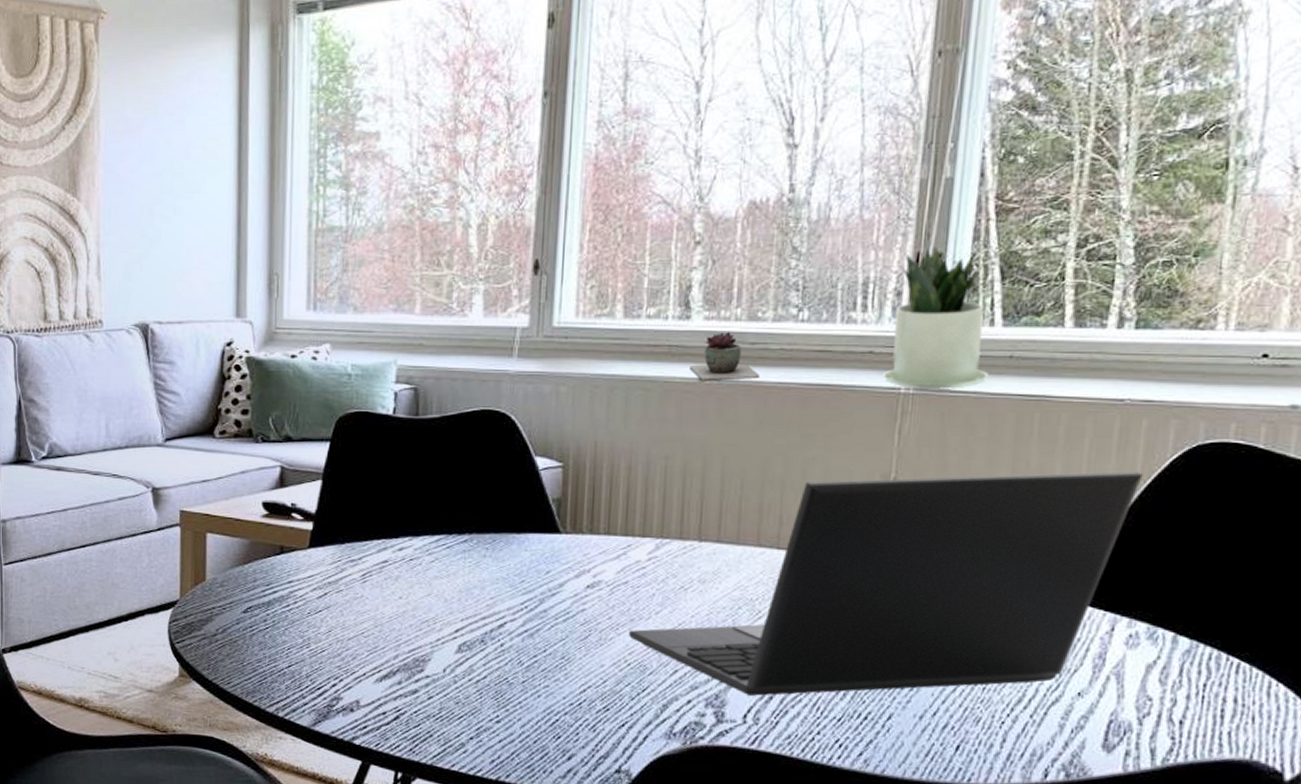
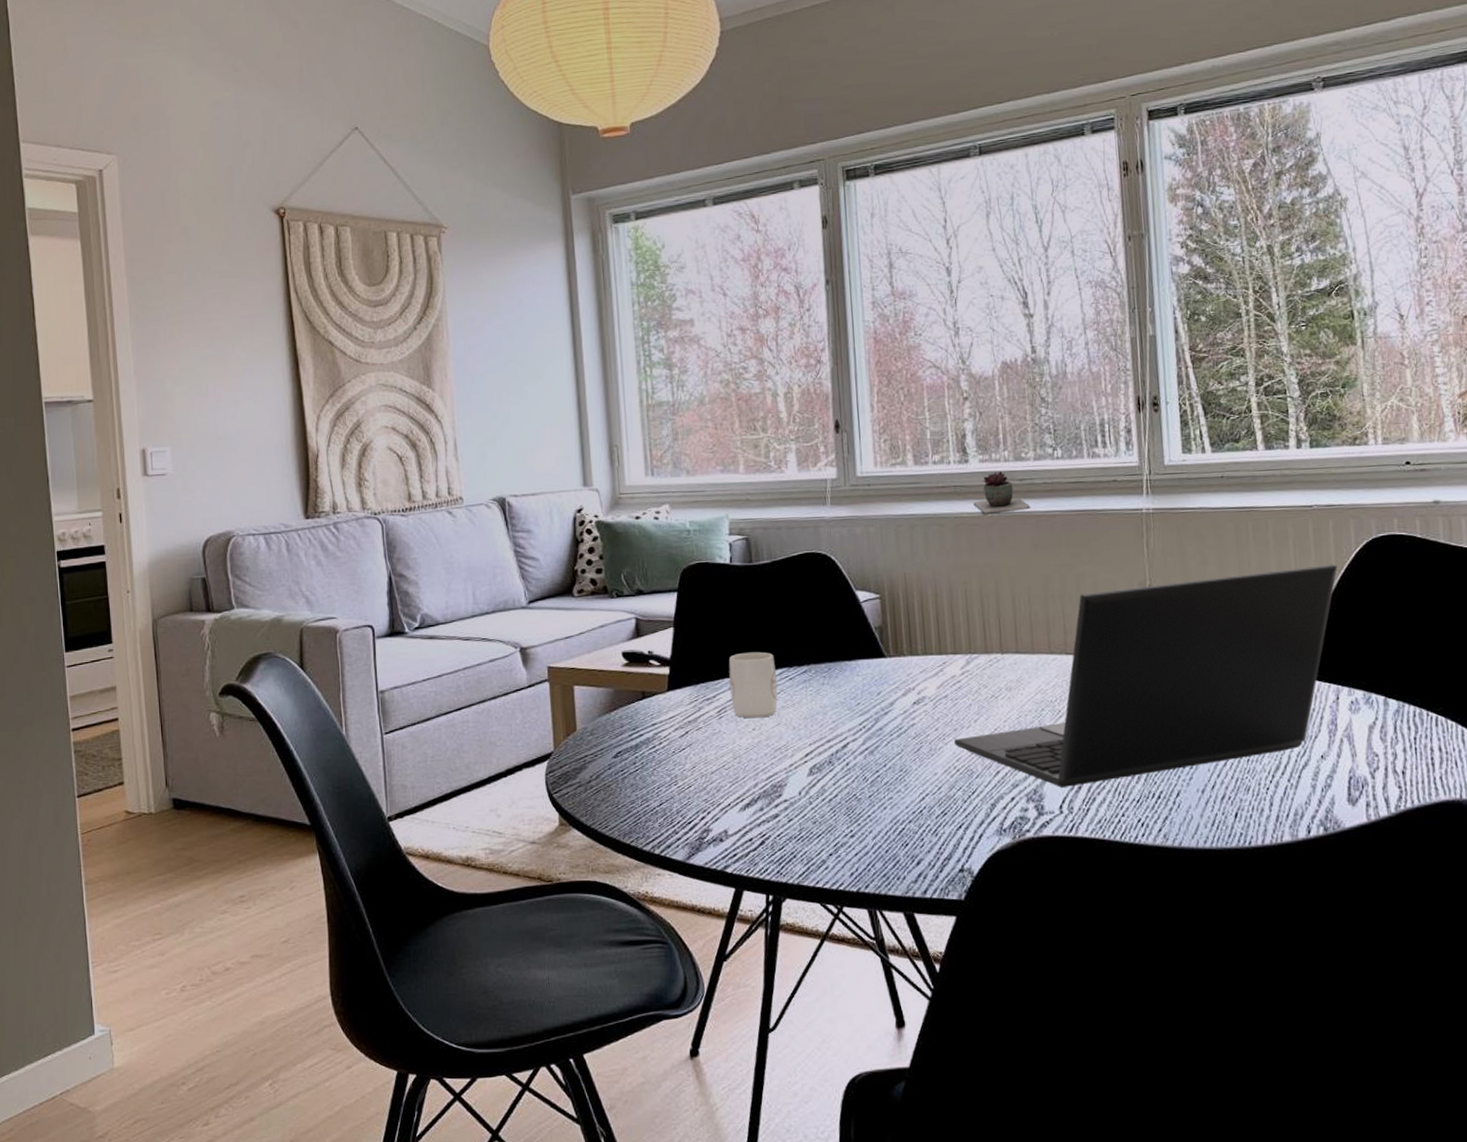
mug: none [378,514,433,586] -> present [728,651,778,719]
planter: present [882,247,989,389] -> none [1126,391,1208,509]

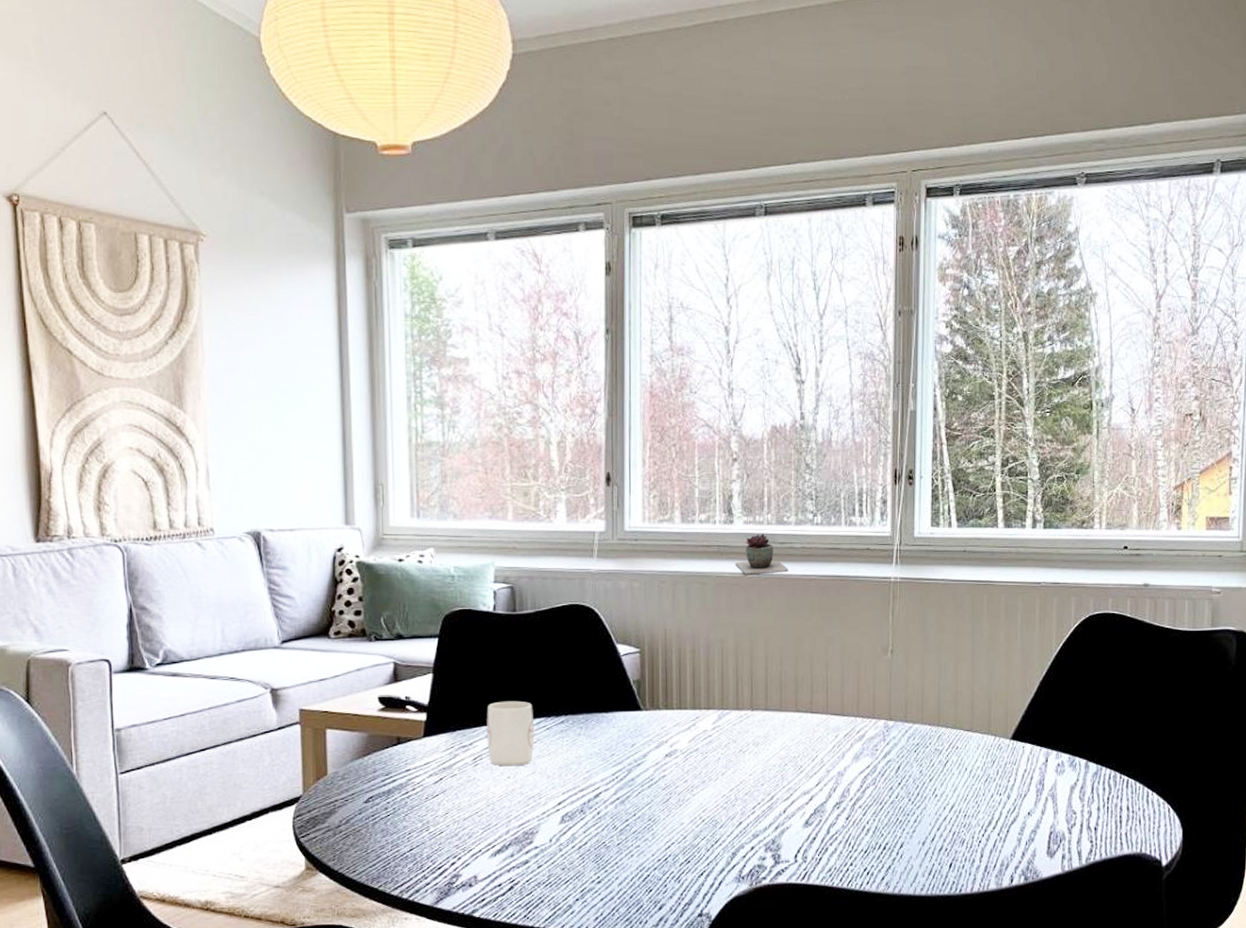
laptop: present [954,564,1338,787] -> none [702,638,1057,838]

